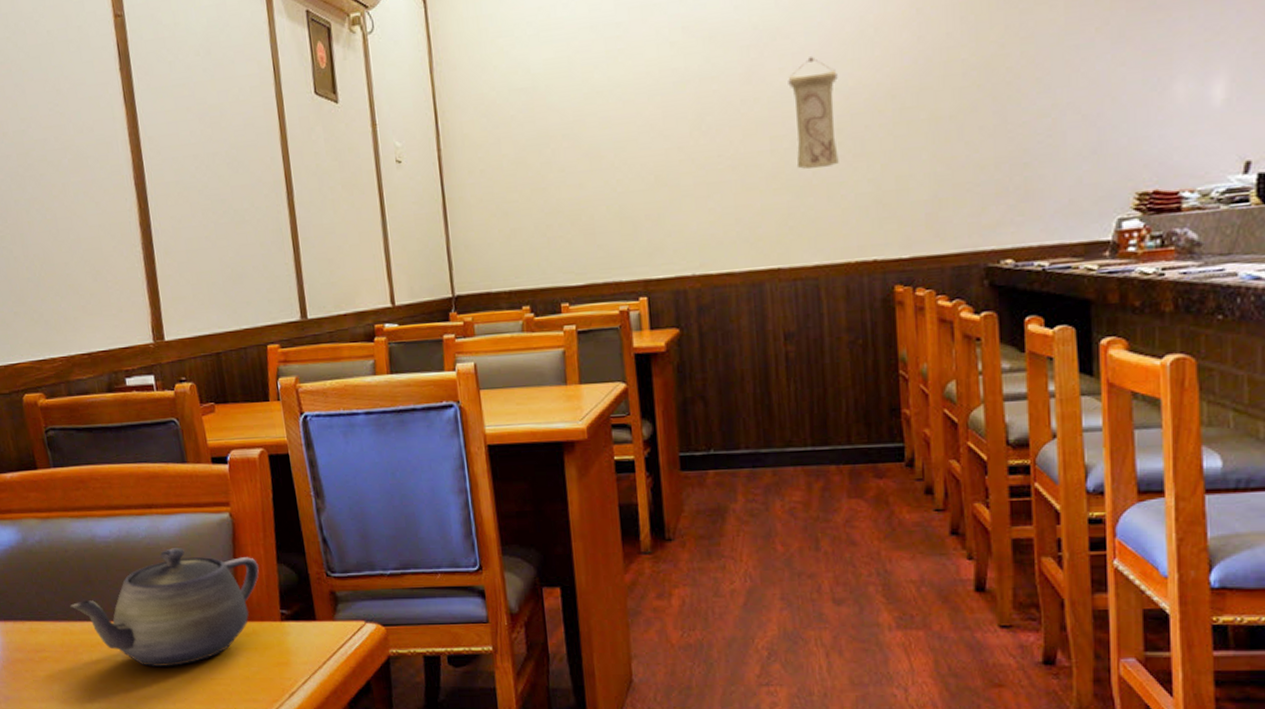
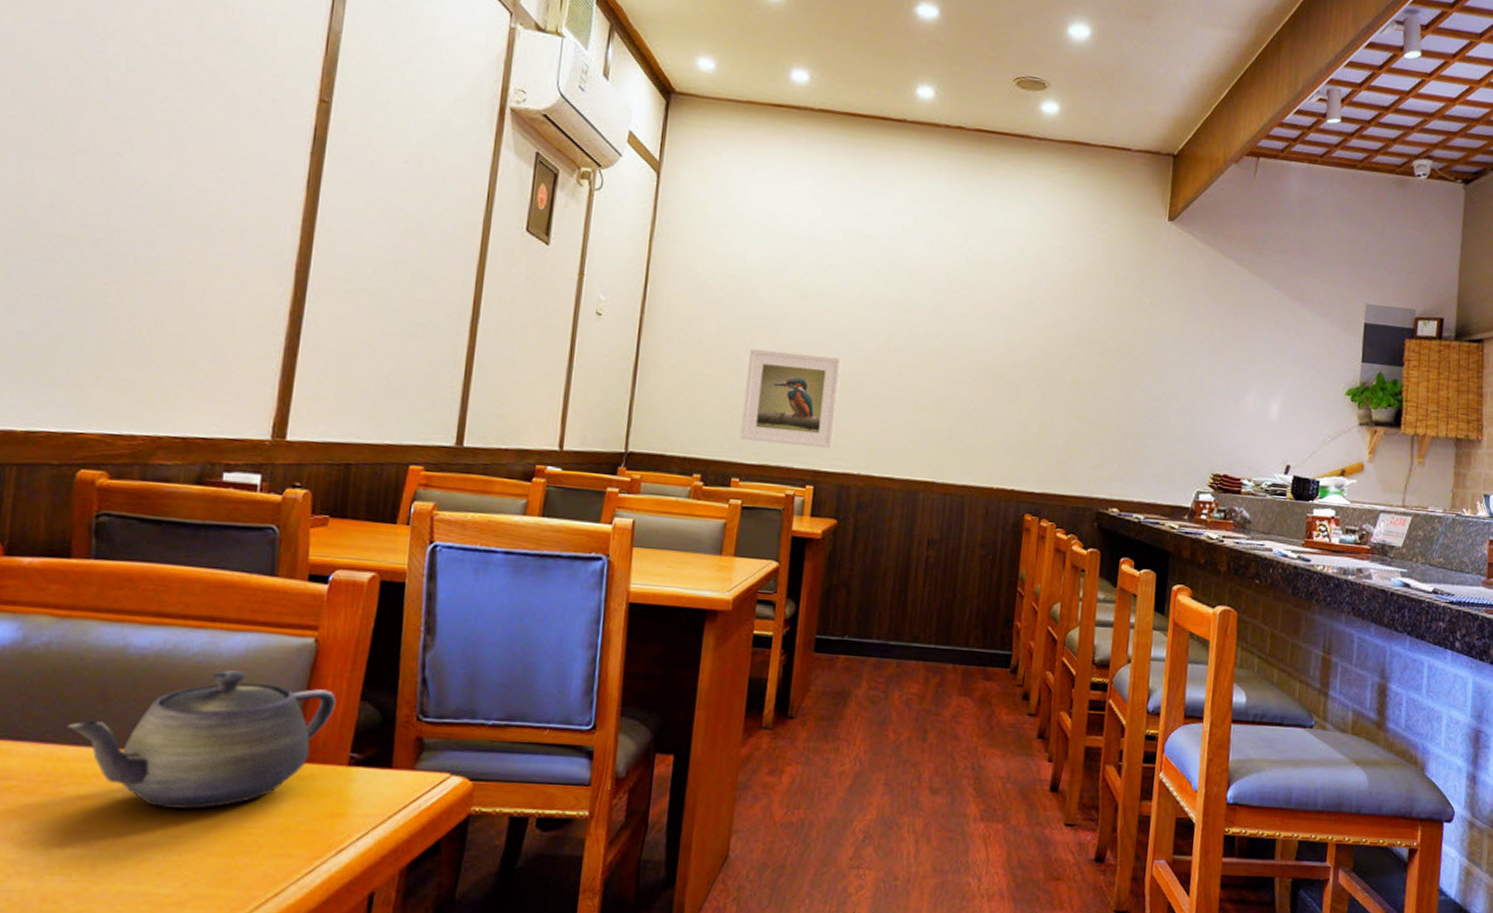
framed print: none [553,151,660,262] -> present [740,348,842,448]
wall scroll: present [788,56,839,169] -> none [962,310,1007,404]

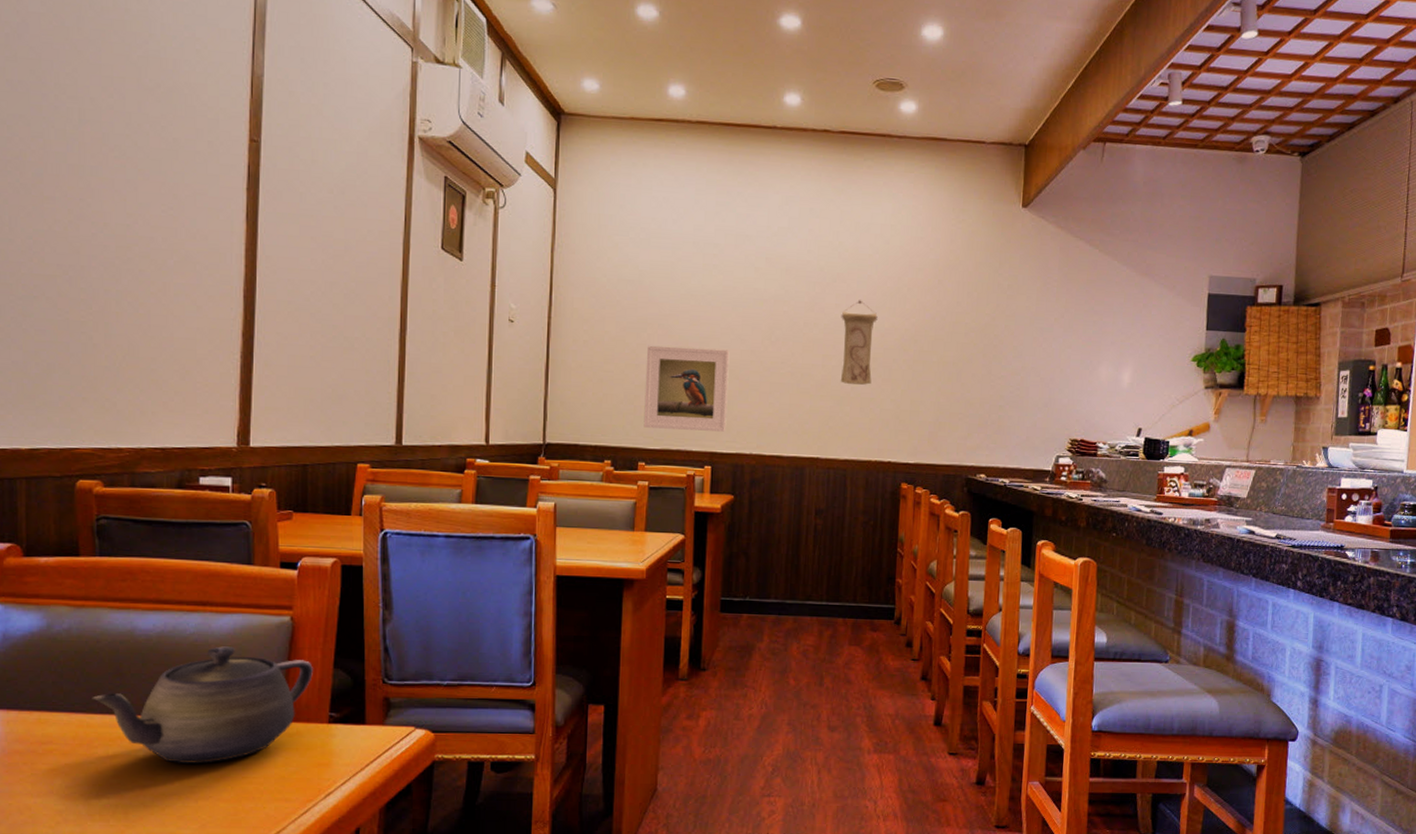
wall scroll: none [962,310,1007,404] -> present [840,300,878,385]

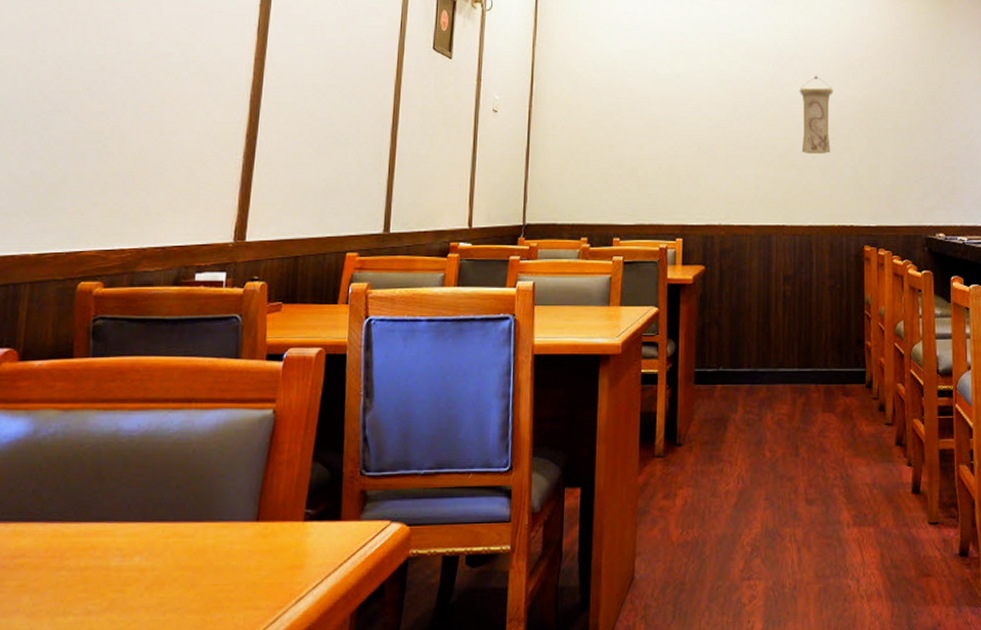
teapot: present [92,646,313,764] -> none [69,444,292,572]
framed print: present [643,345,730,432] -> none [618,127,698,205]

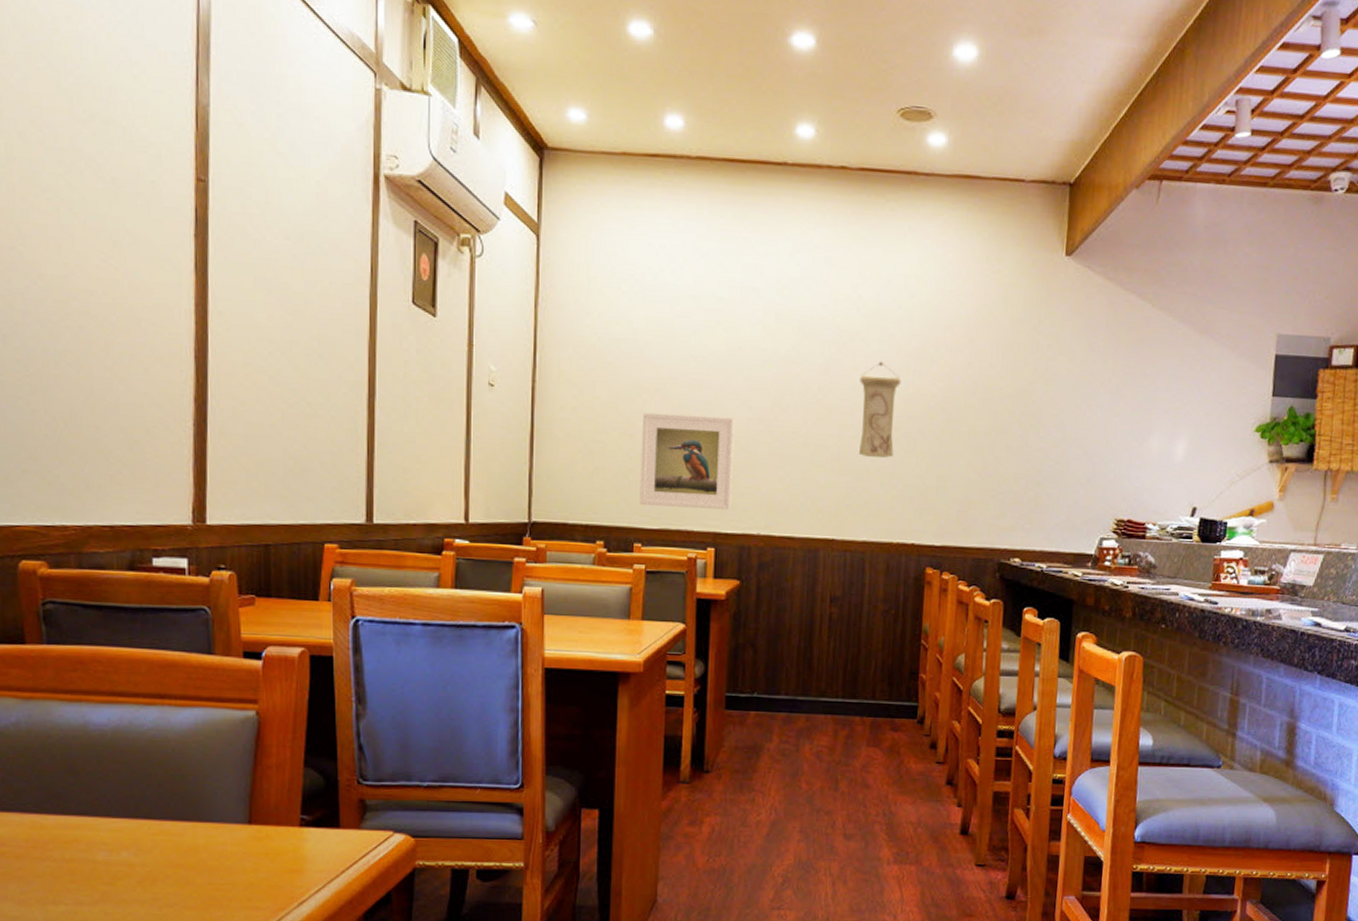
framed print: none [618,127,698,205] -> present [639,412,735,510]

